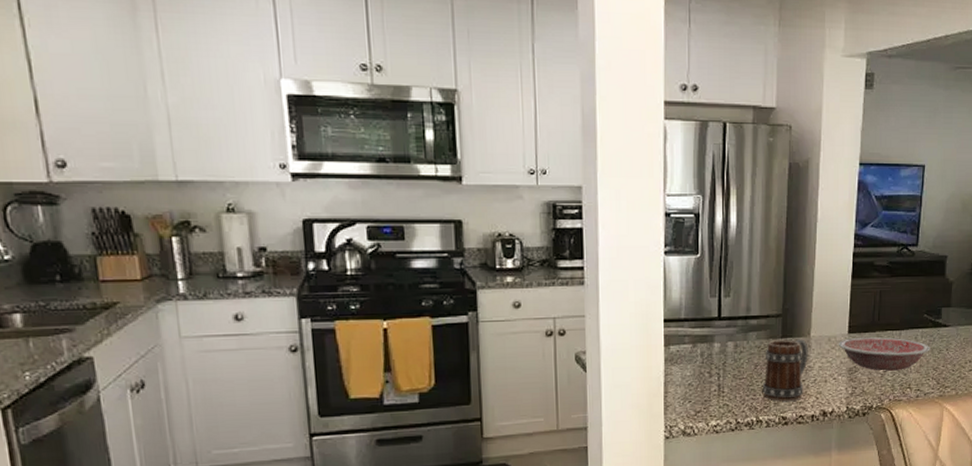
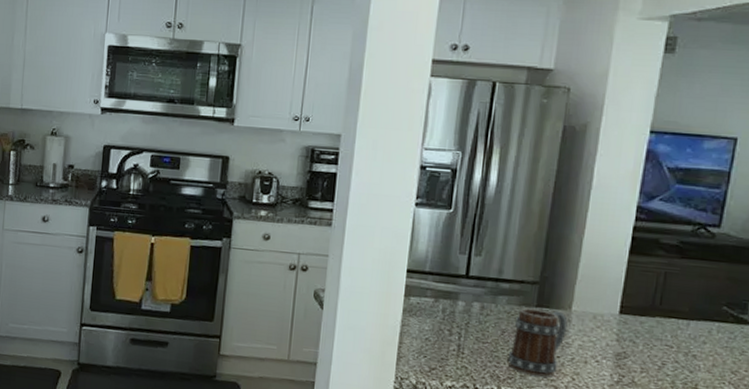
bowl: present [838,336,930,371] -> none [605,319,729,367]

